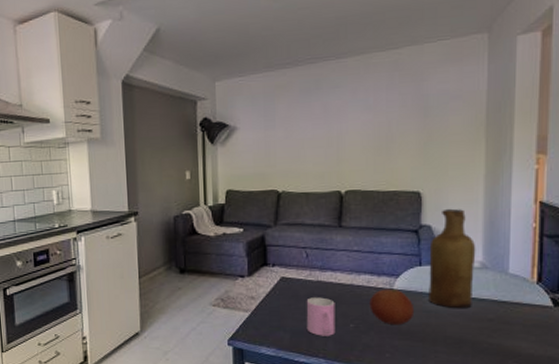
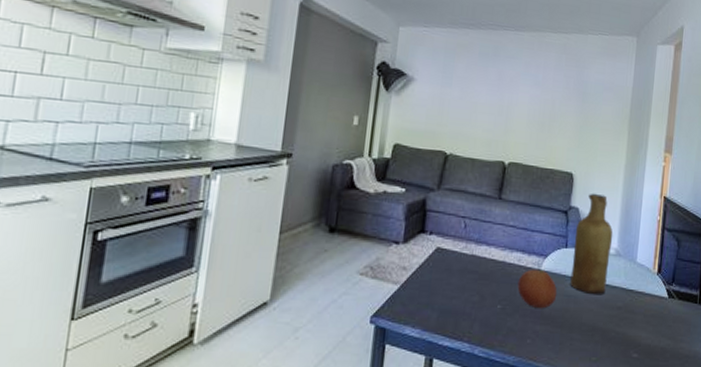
cup: present [306,297,336,336] -> none [455,272,486,317]

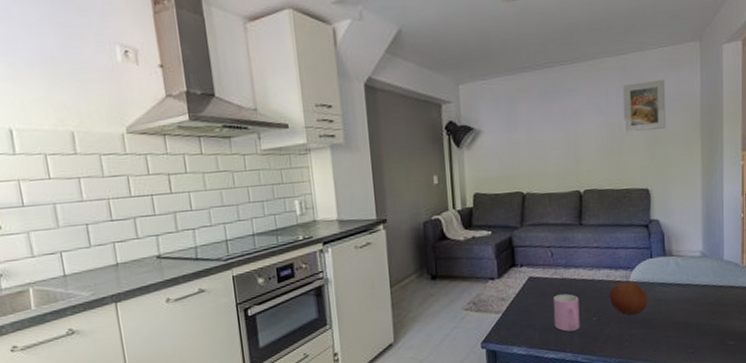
cup: none [455,272,486,317] -> present [553,294,580,332]
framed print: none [556,63,602,115] -> present [622,79,666,133]
vase: present [570,193,613,295] -> none [658,203,697,296]

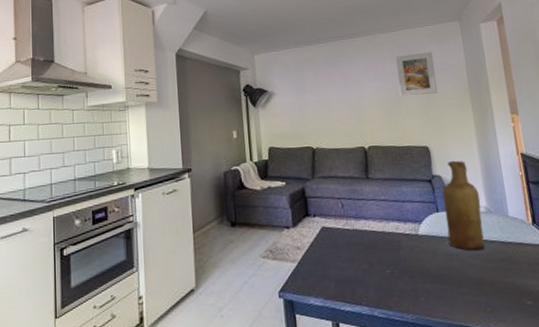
cup: present [553,294,580,332] -> none [346,245,375,284]
fruit: present [609,281,648,315] -> none [400,234,440,270]
vase: none [658,203,697,296] -> present [443,160,485,251]

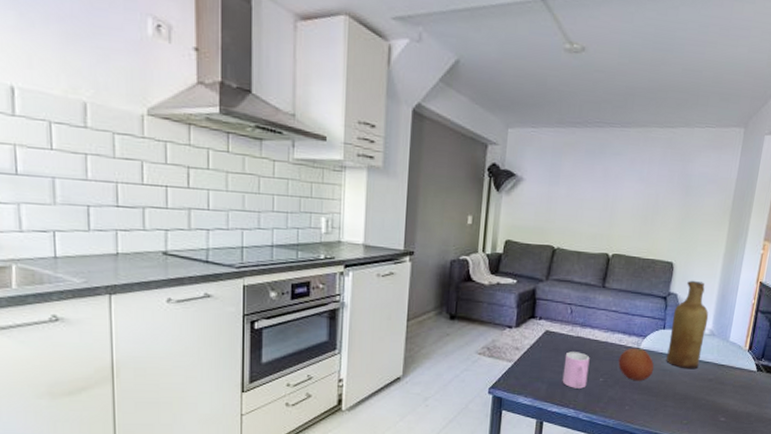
cup: none [346,245,375,284] -> present [562,351,590,389]
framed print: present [395,51,437,97] -> none [660,157,707,207]
fruit: none [400,234,440,270] -> present [618,348,654,381]

